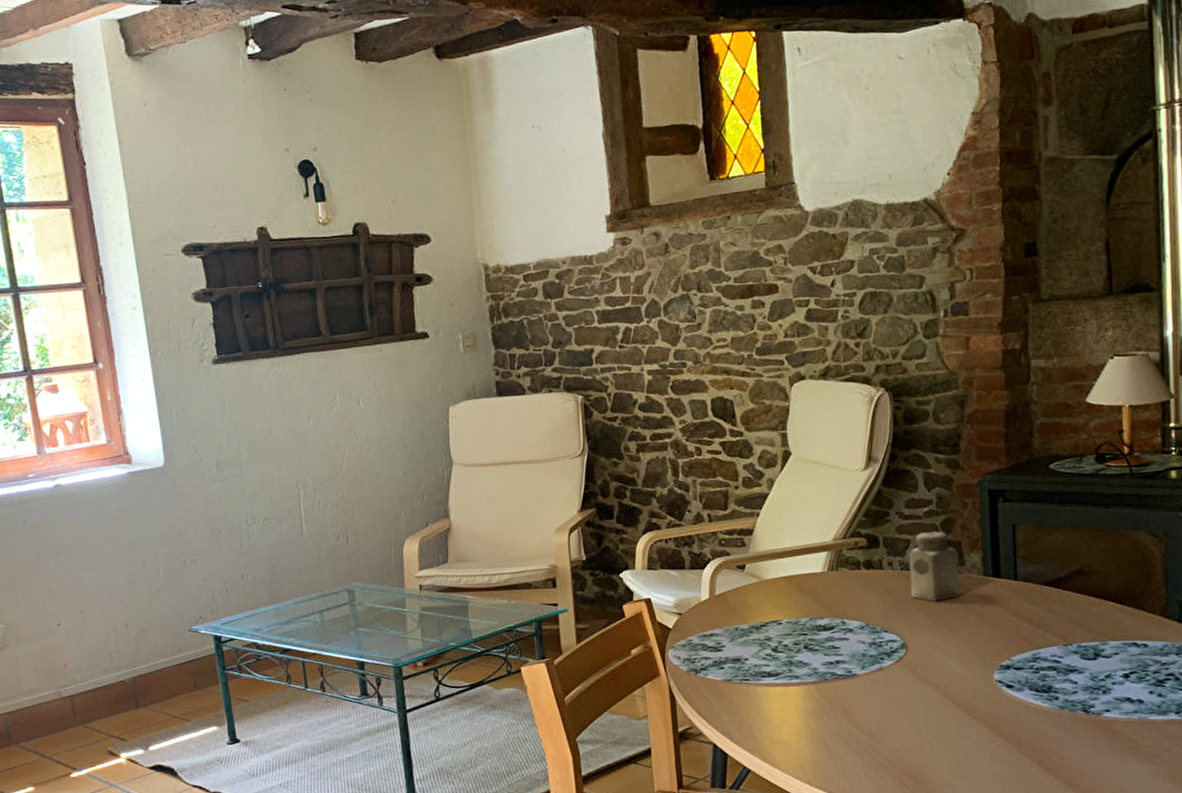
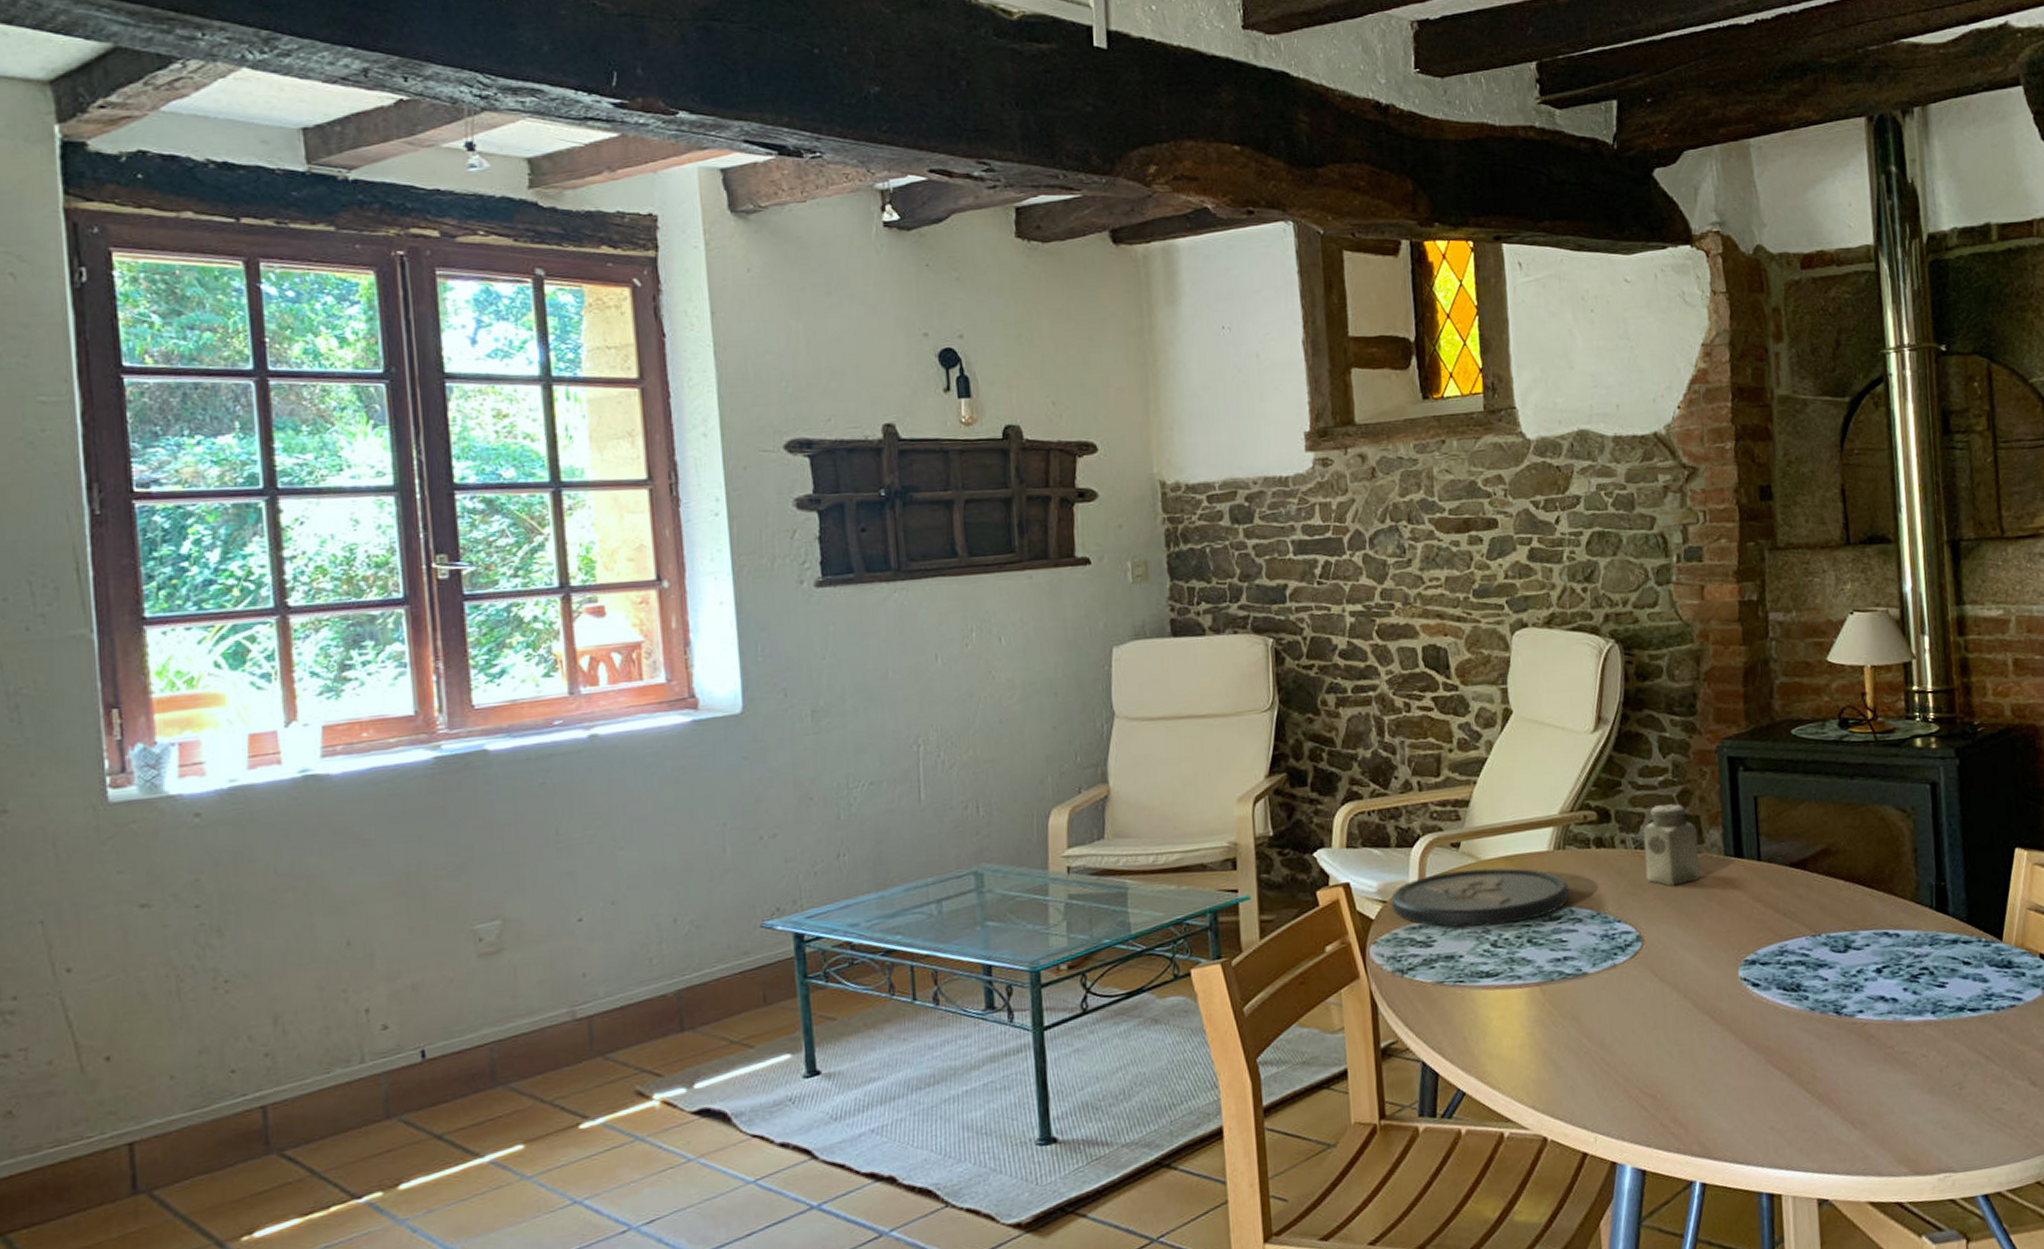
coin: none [686,586,842,635] -> present [1391,868,1570,927]

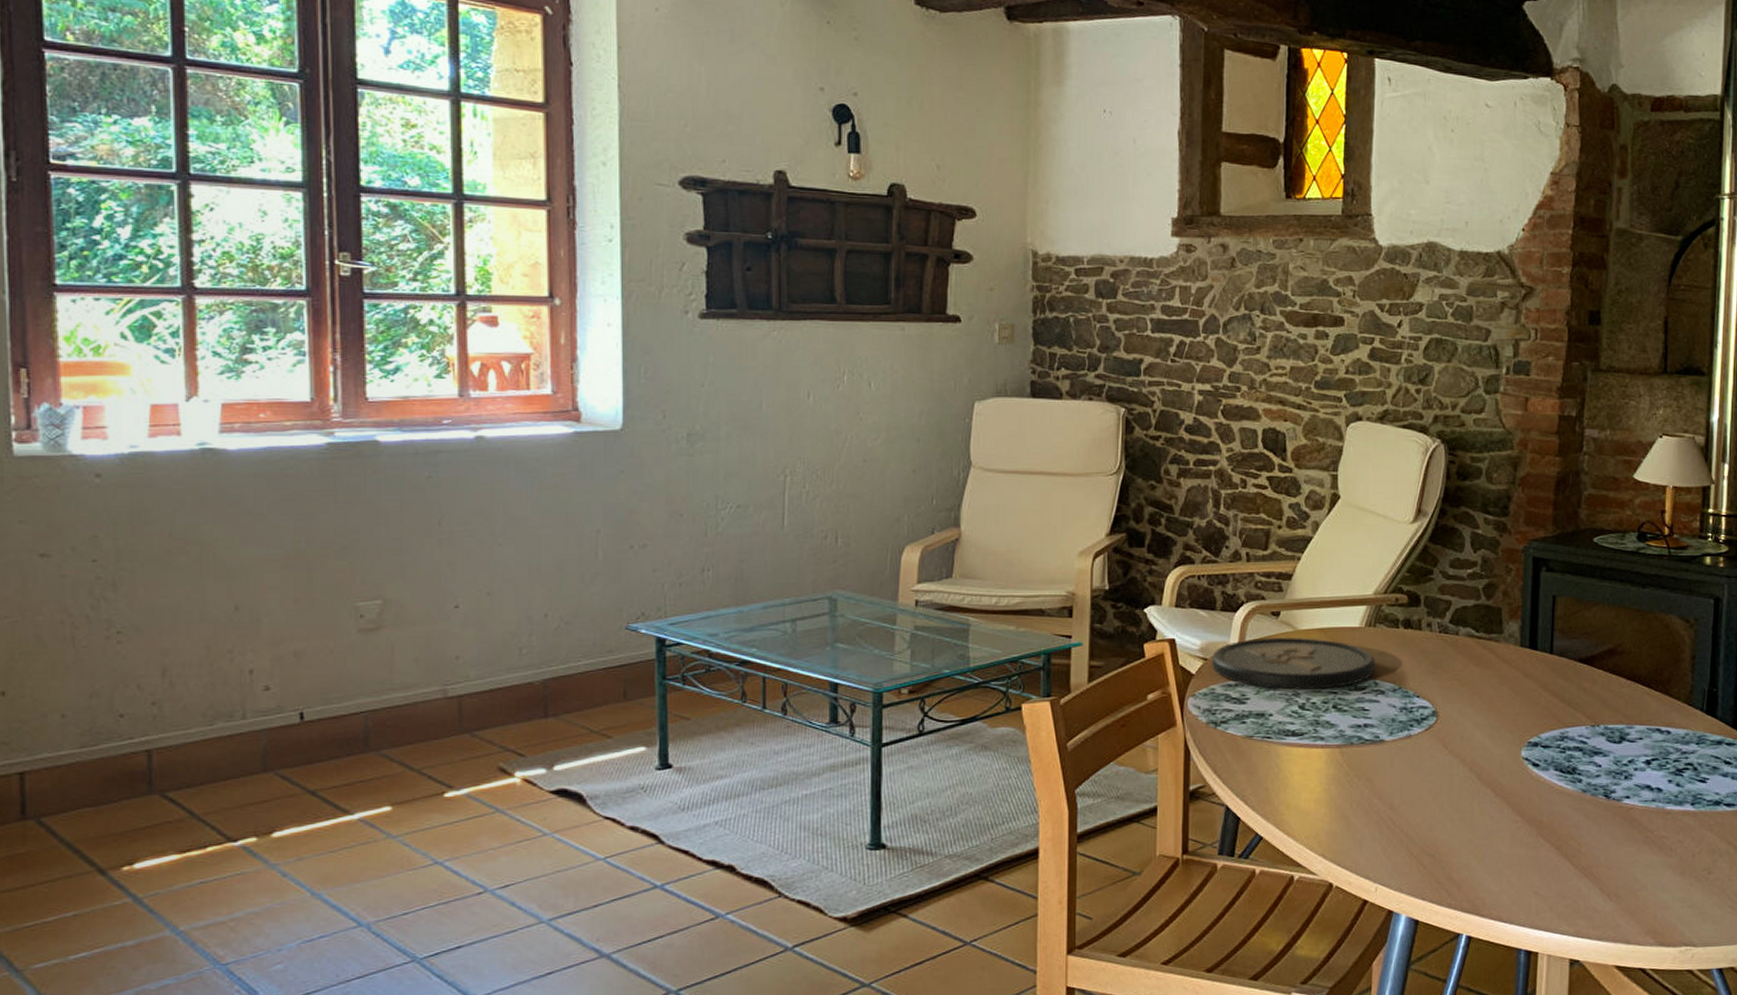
salt shaker: present [1642,804,1700,886] -> none [1447,595,1498,669]

